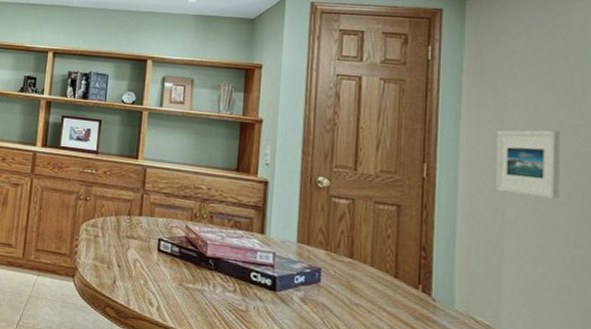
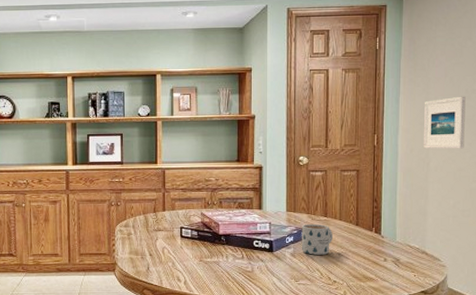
mug: none [315,263,362,309] -> present [301,224,334,255]

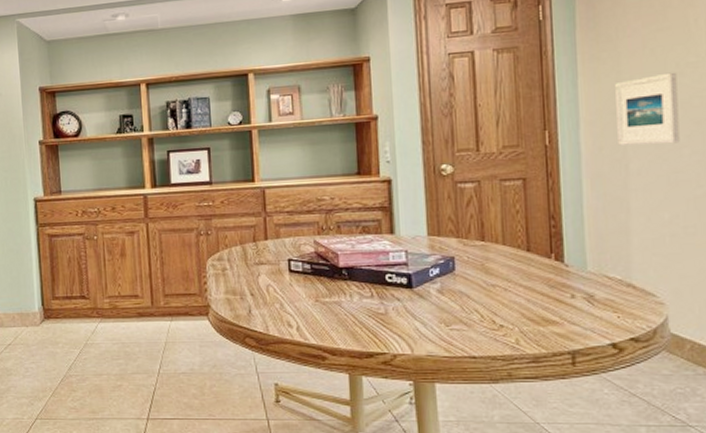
mug: present [301,224,334,255] -> none [449,251,496,291]

